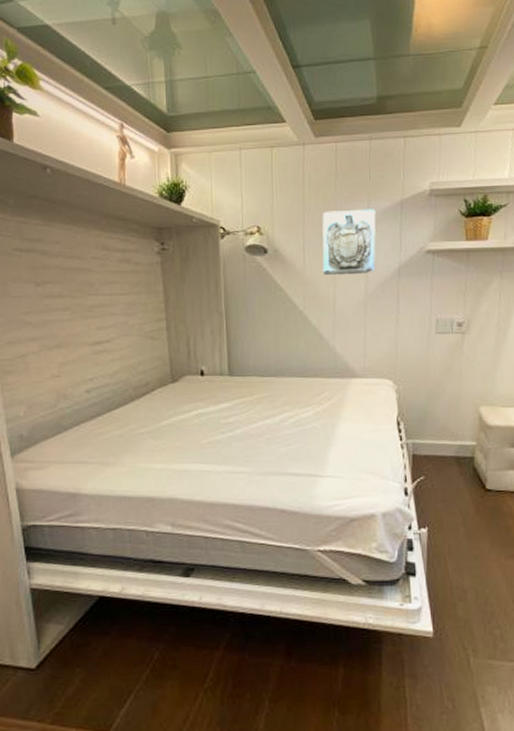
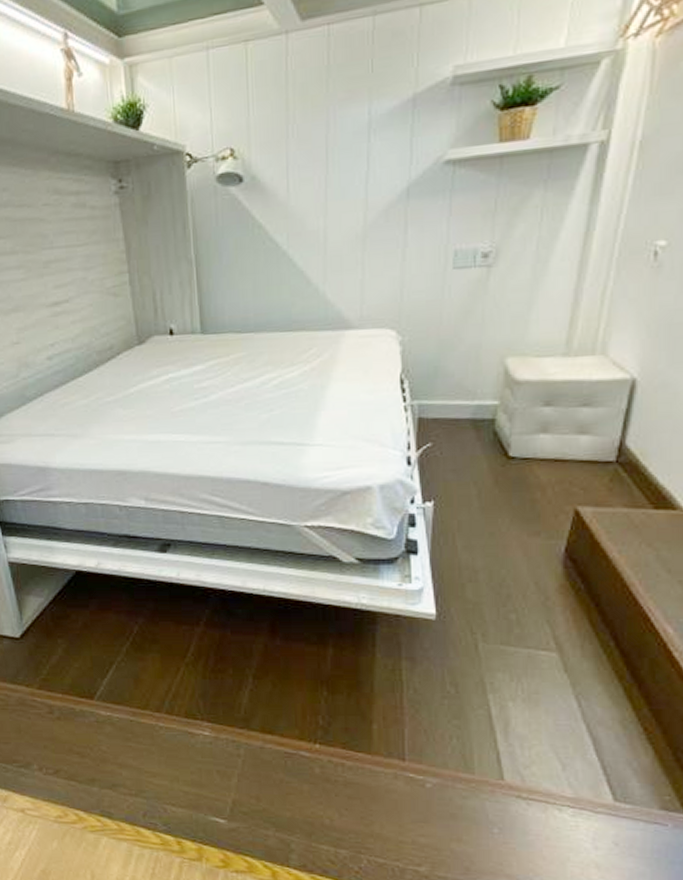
wall sculpture: present [322,209,376,276] -> none [310,111,380,205]

